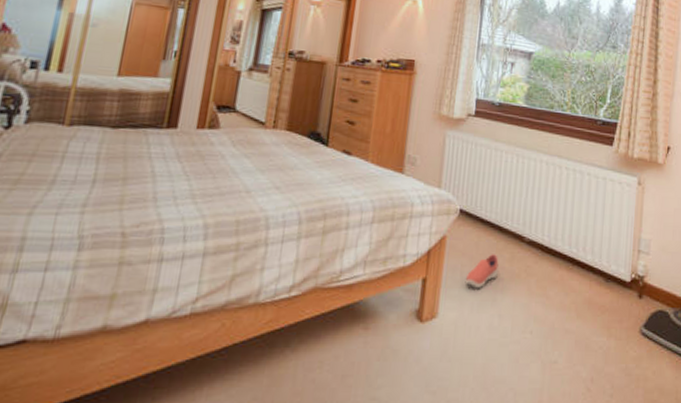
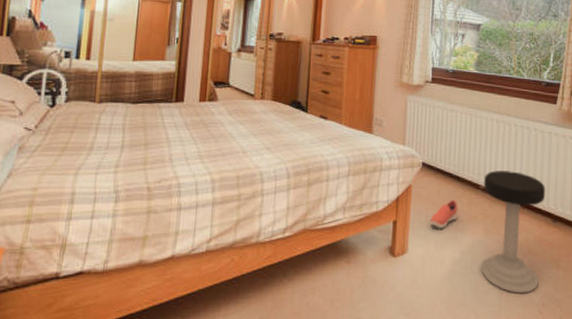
stool: none [521,220,599,367] -> present [480,170,546,294]

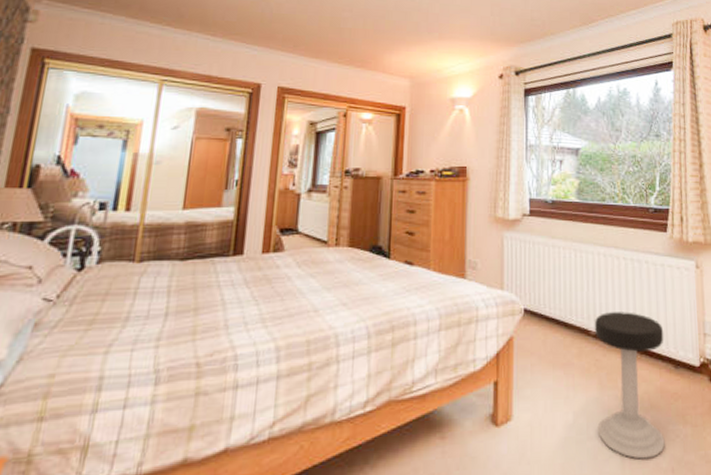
shoe: present [429,200,458,228] -> none [536,351,568,387]

